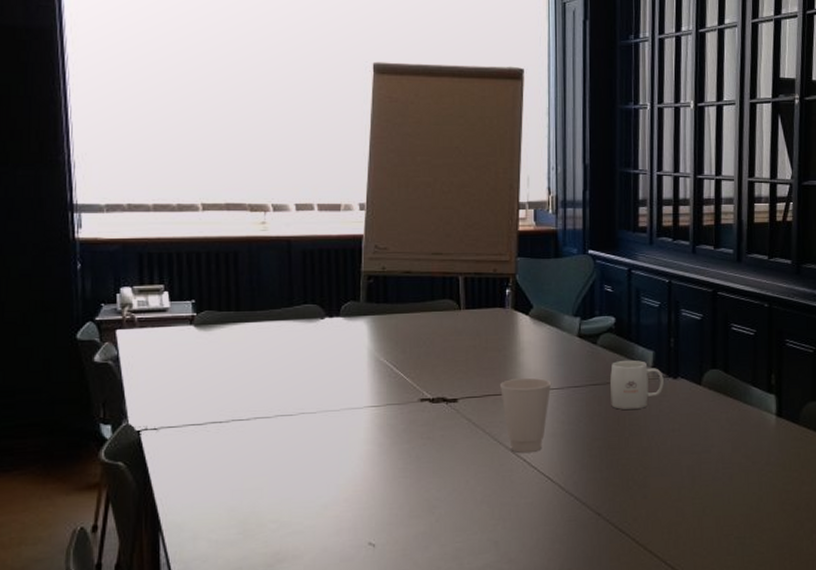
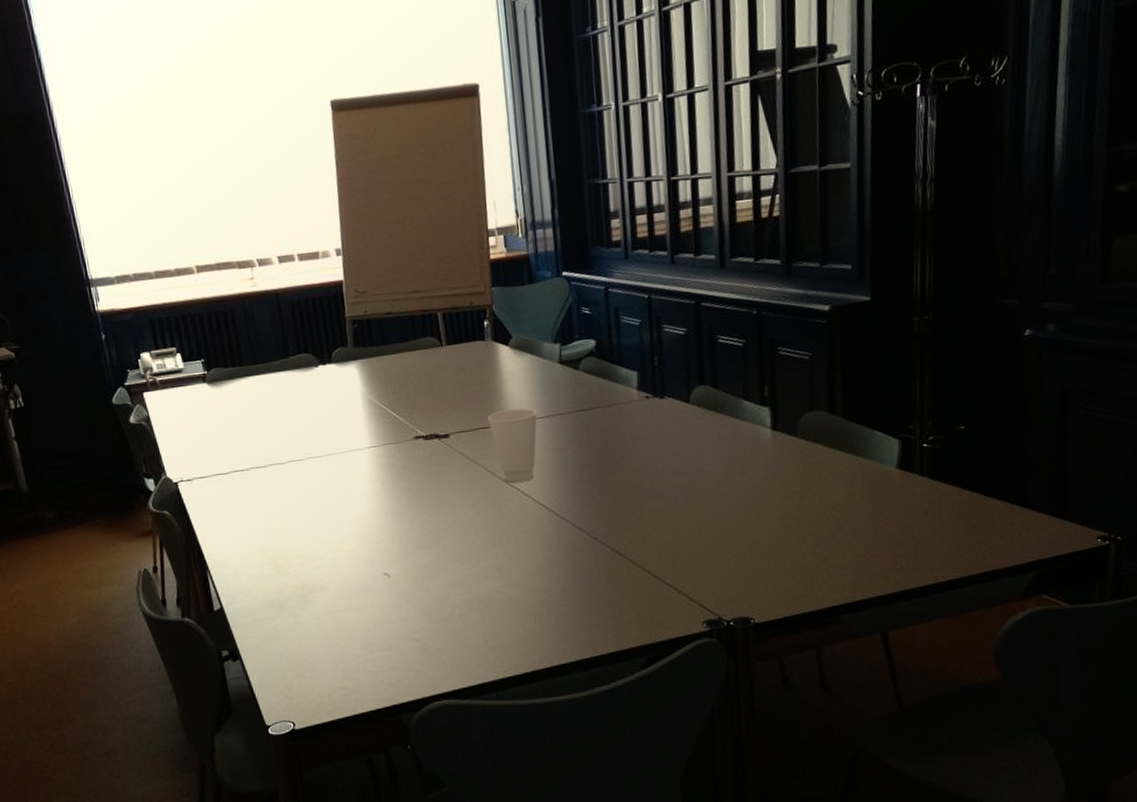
mug: present [610,360,664,410] -> none [595,382,651,434]

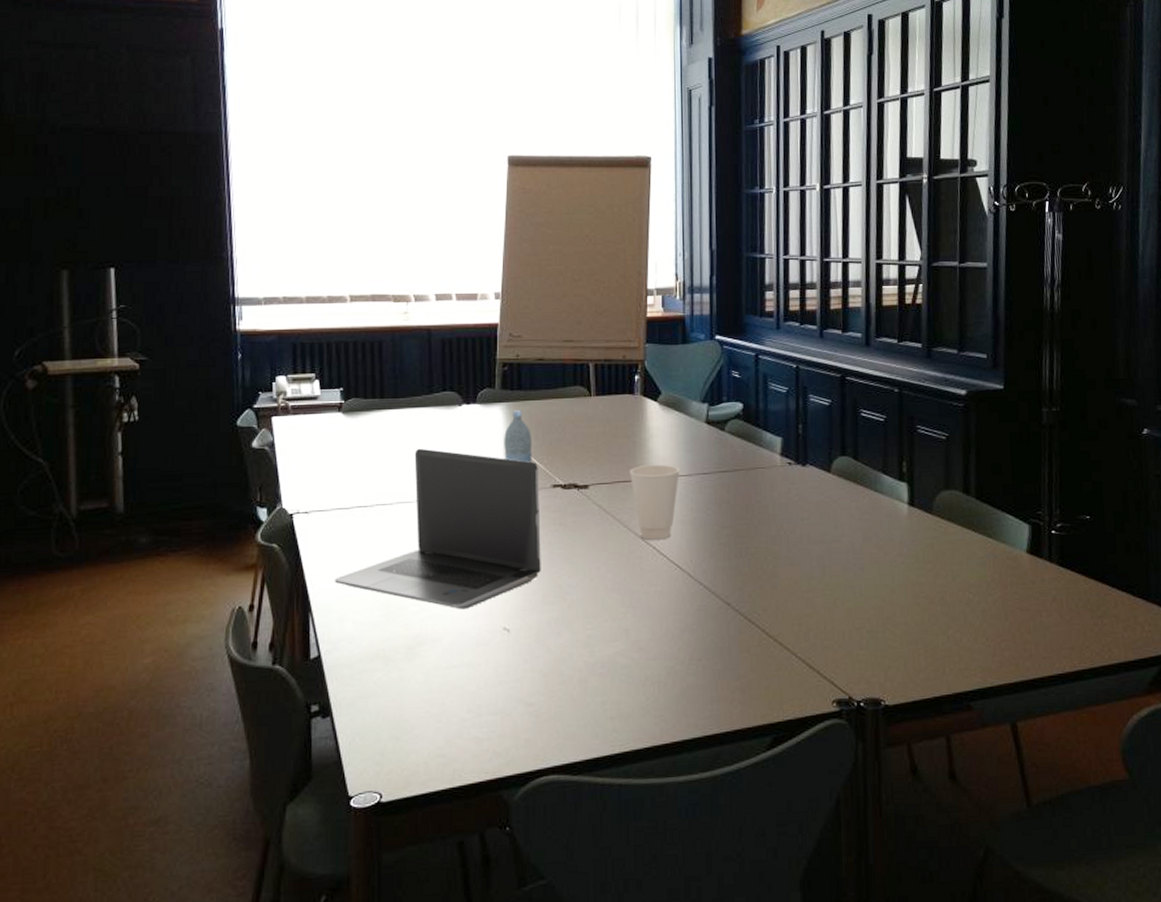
laptop computer: none [224,411,413,559] -> present [334,448,541,610]
water bottle: none [362,366,393,417] -> present [504,410,533,463]

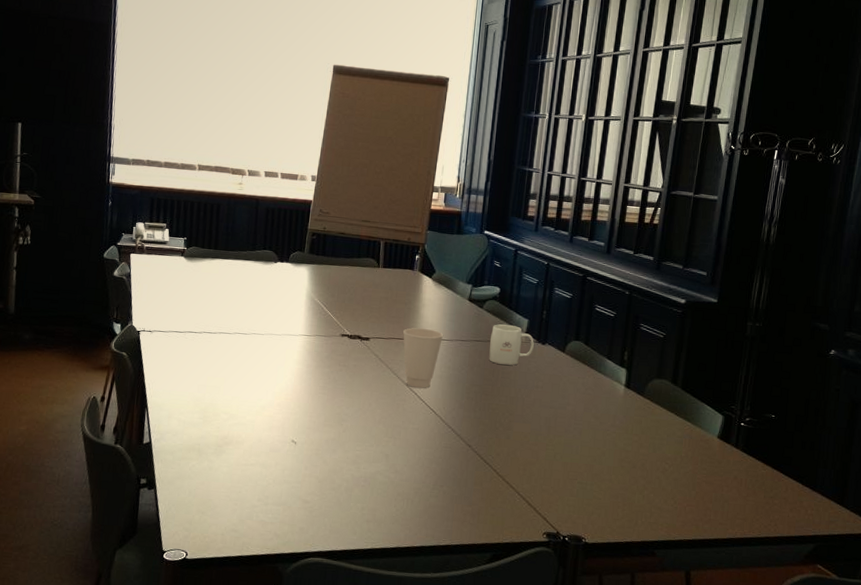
laptop computer: present [334,448,541,610] -> none [166,292,332,422]
water bottle: present [504,410,533,463] -> none [306,271,329,314]
mug: none [738,446,792,497] -> present [489,324,534,365]

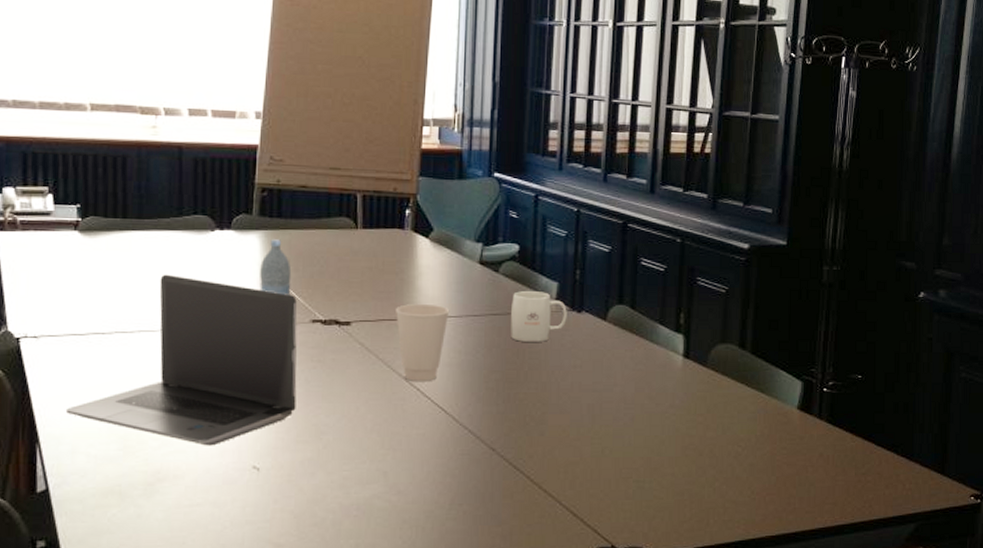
laptop computer: none [166,292,332,422] -> present [65,274,298,446]
water bottle: none [306,271,329,314] -> present [259,239,292,295]

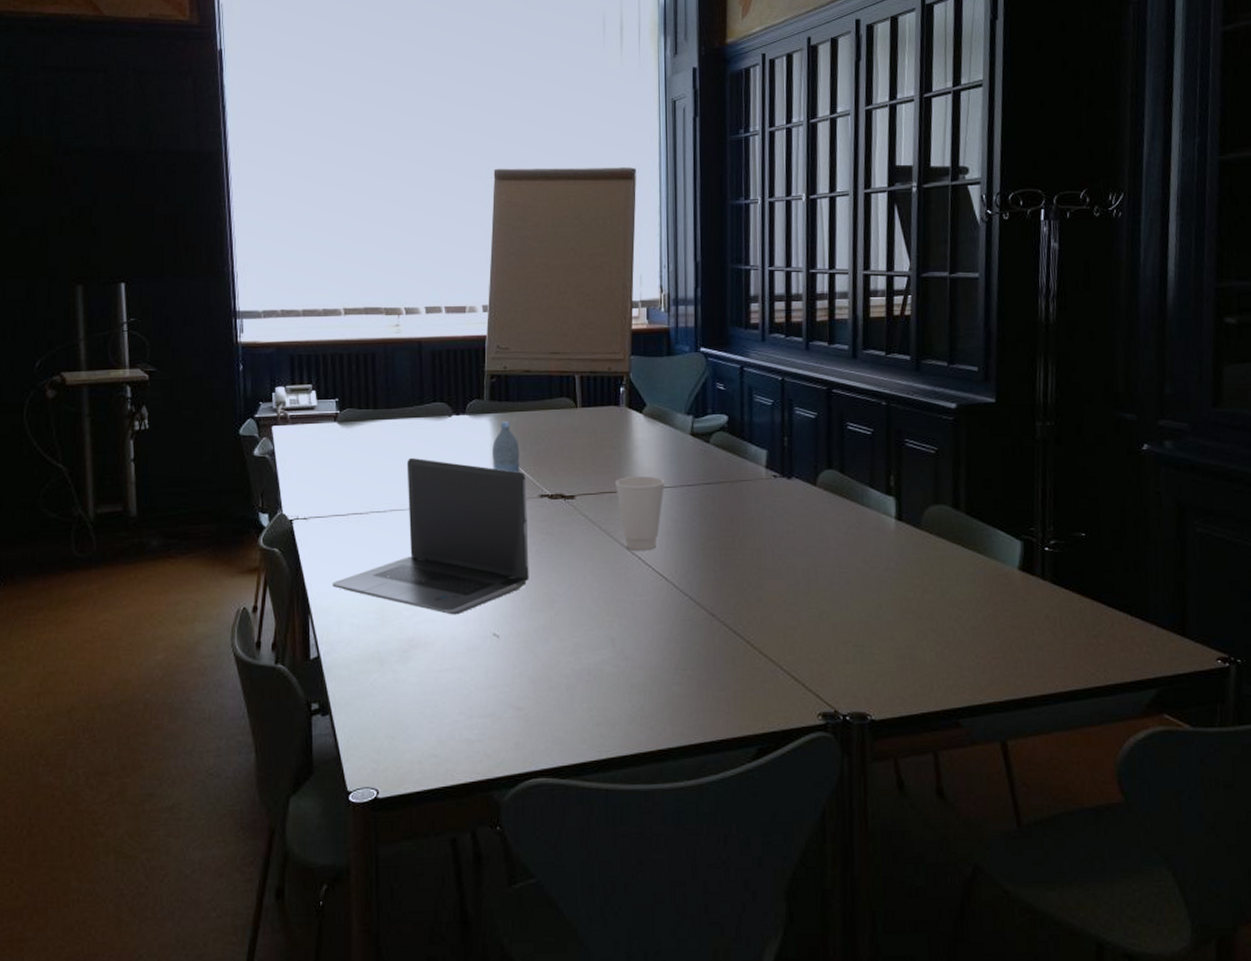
mug: present [511,290,567,342] -> none [723,459,778,509]

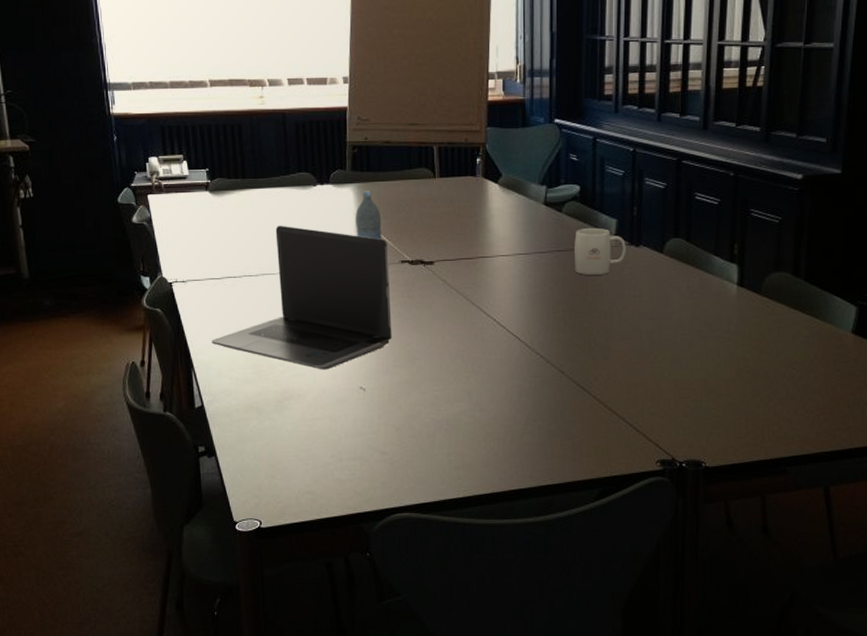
cup: present [615,475,666,551] -> none [472,243,520,314]
mug: none [723,459,778,509] -> present [575,227,626,275]

